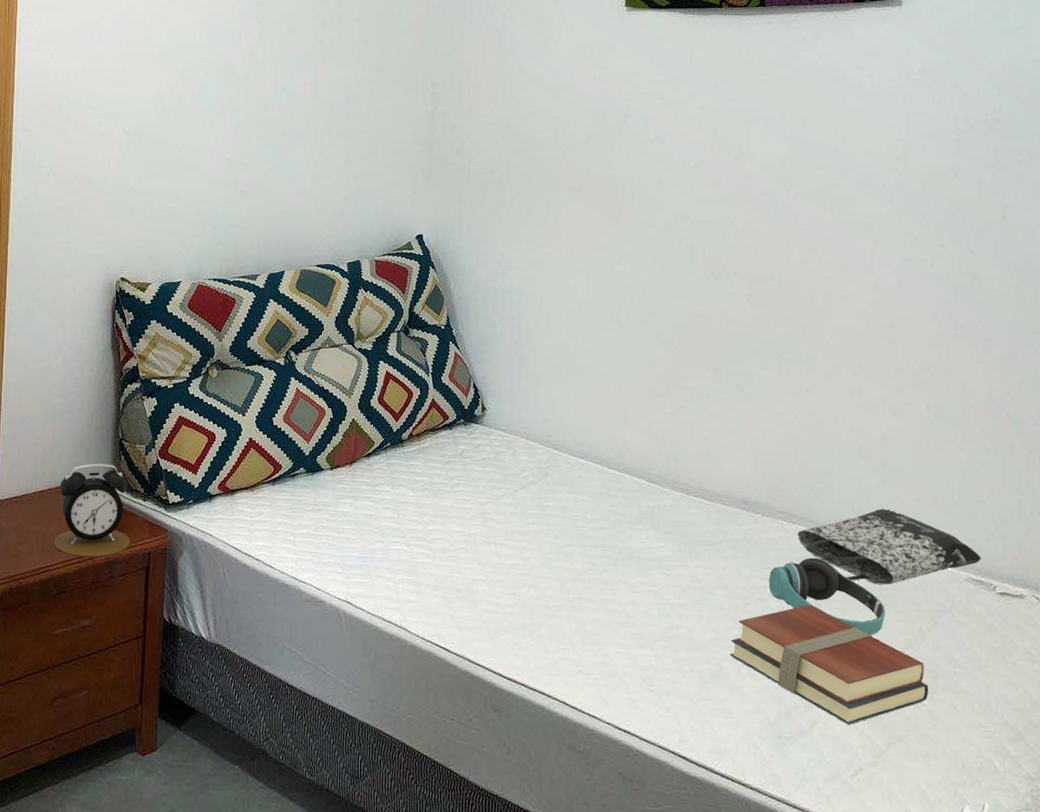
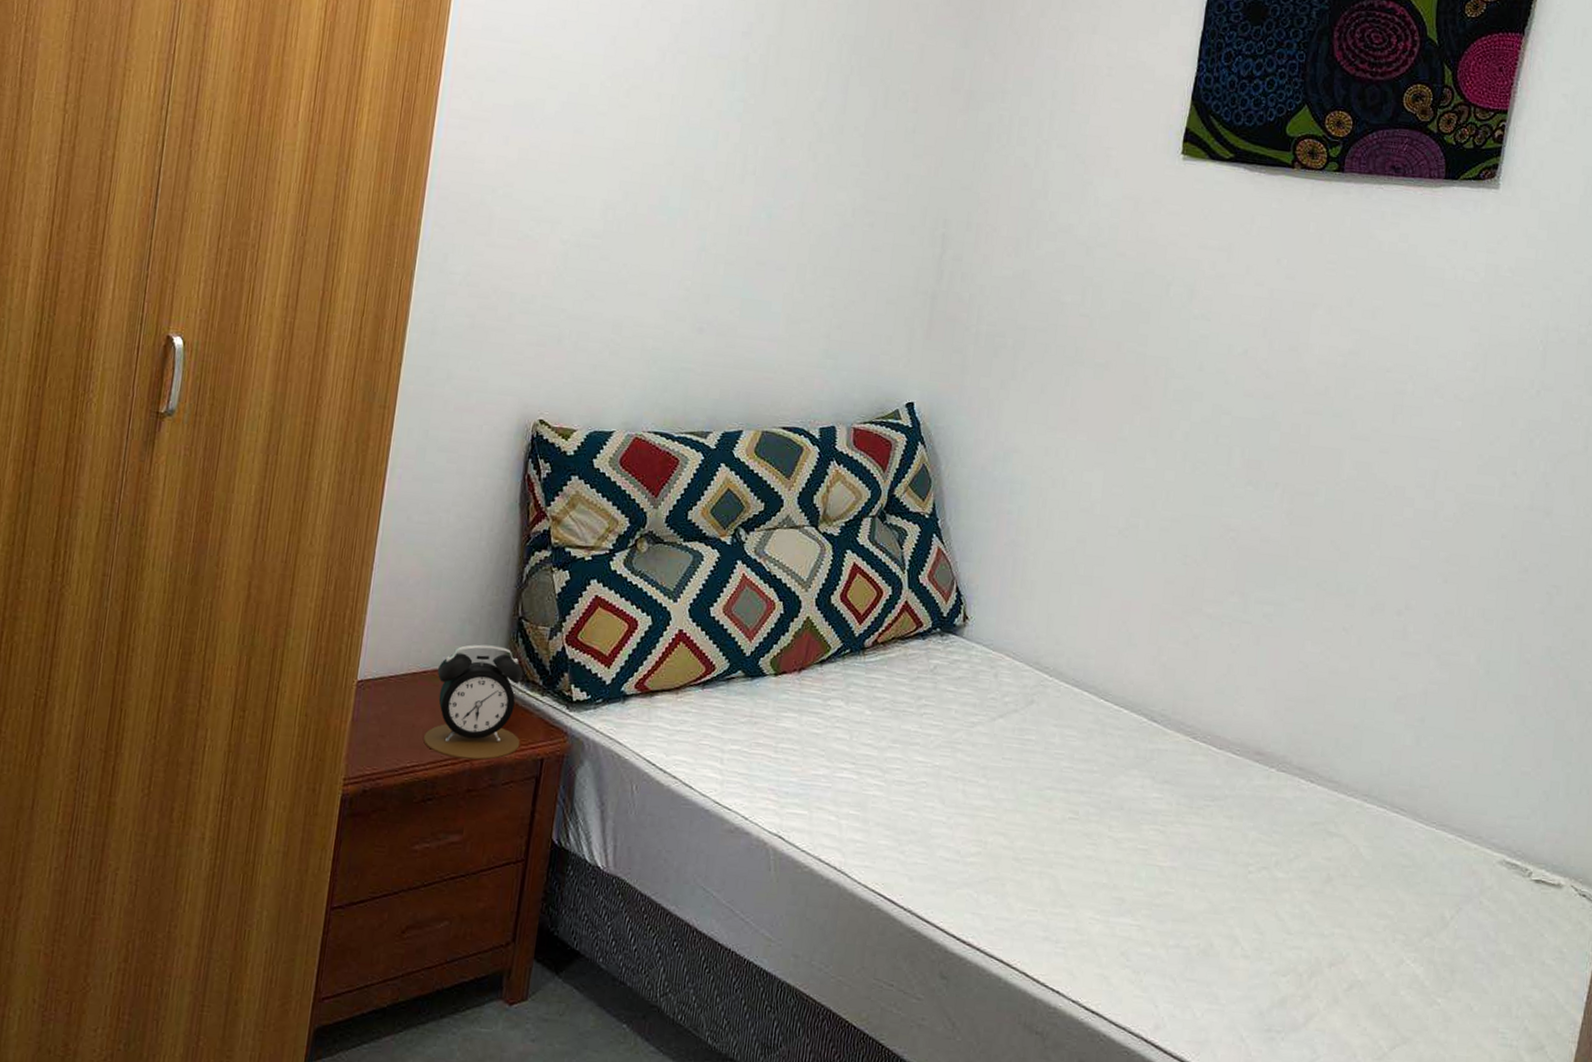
books: present [730,604,929,725] -> none [1223,878,1445,1021]
headphones: present [768,557,886,635] -> none [1276,823,1406,919]
tote bag: present [798,509,981,585] -> none [1315,773,1519,862]

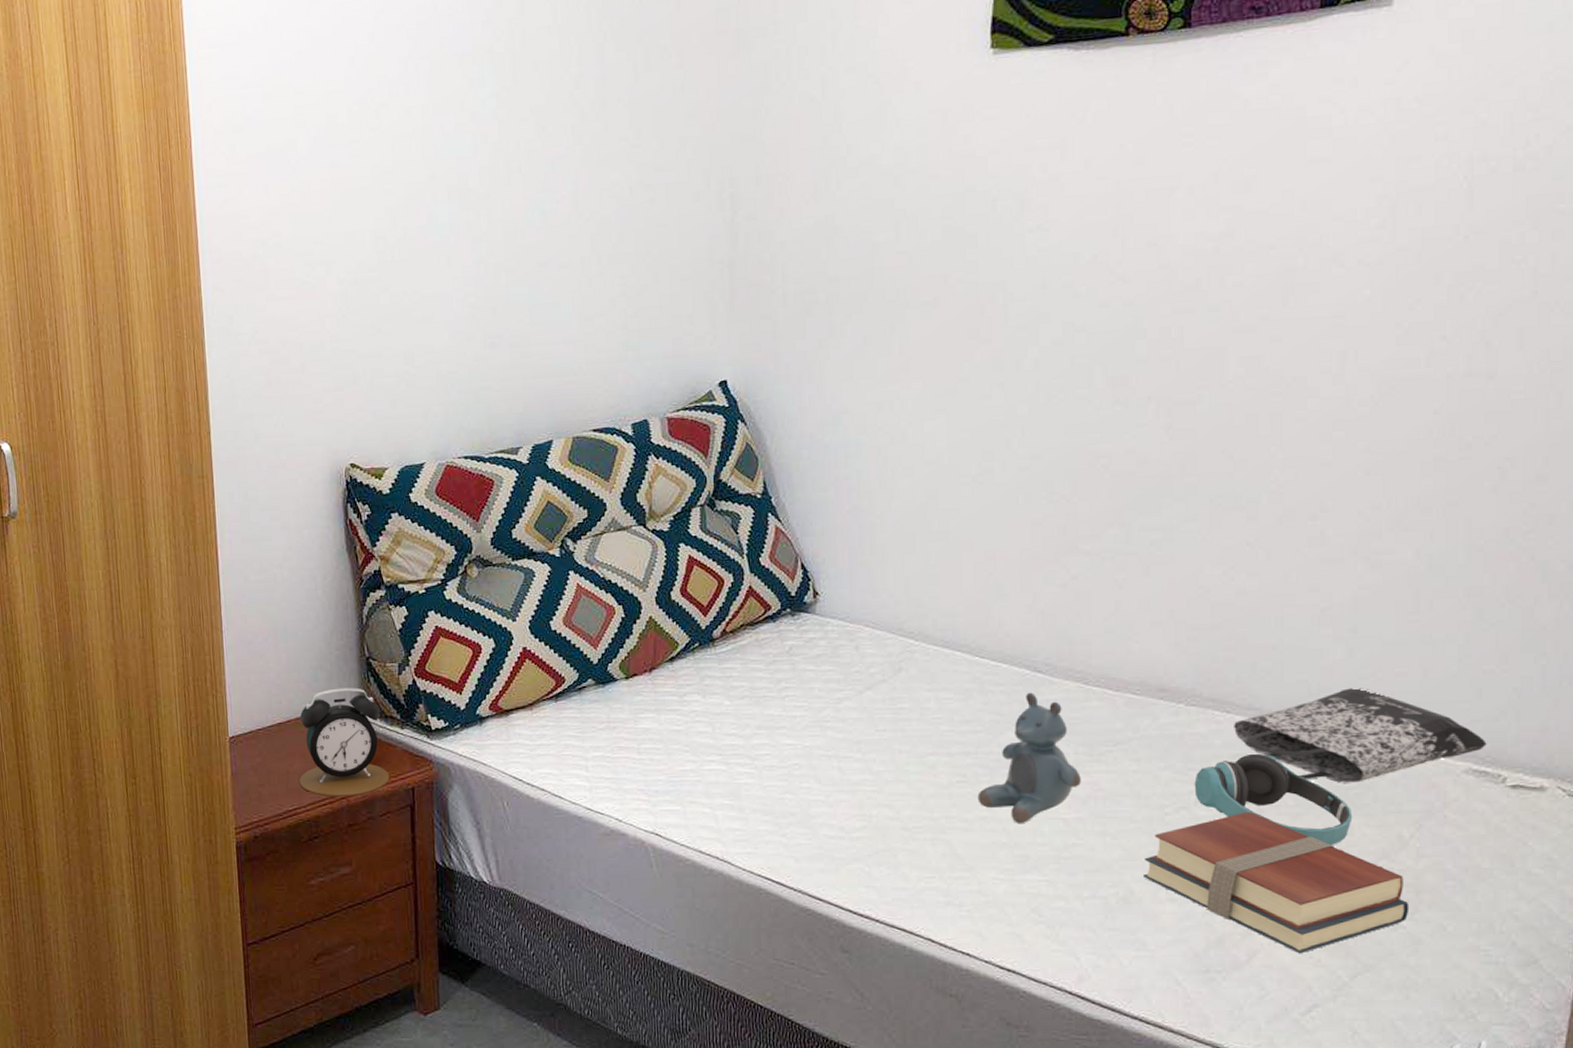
stuffed animal: none [1085,740,1180,866] -> present [977,692,1081,823]
books: none [1223,878,1445,1021] -> present [1144,811,1410,954]
headphones: none [1276,823,1406,919] -> present [1194,753,1353,845]
tote bag: none [1315,773,1519,862] -> present [1234,688,1487,783]

